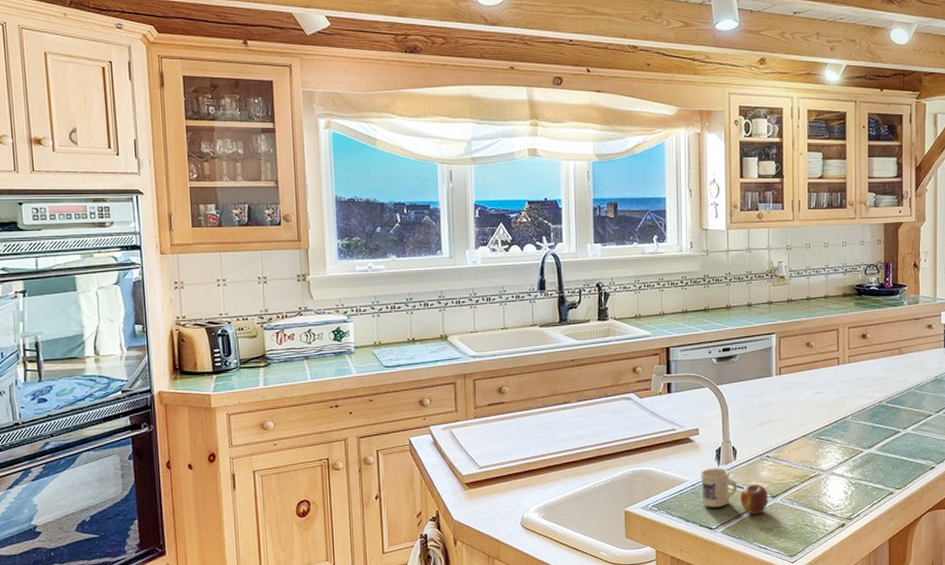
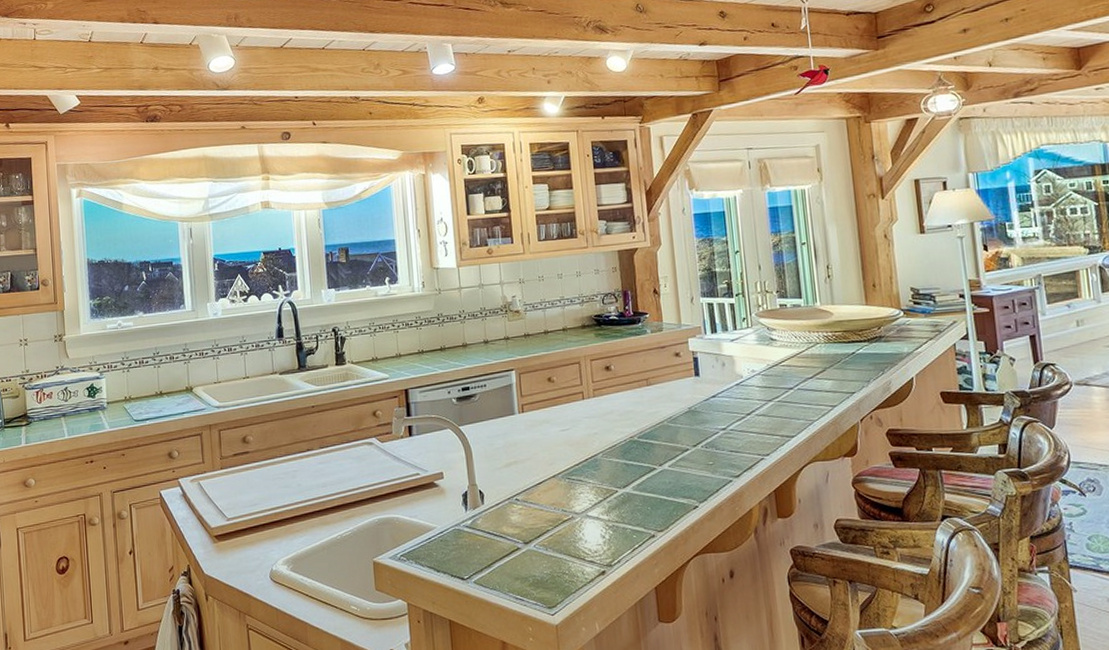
mug: present [700,468,769,515] -> none [447,513,521,563]

